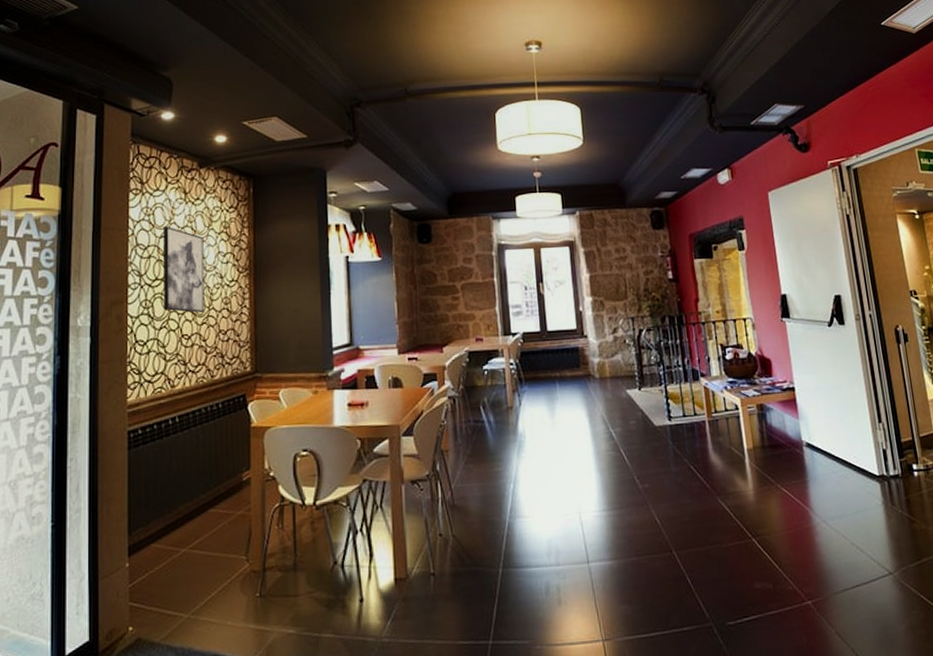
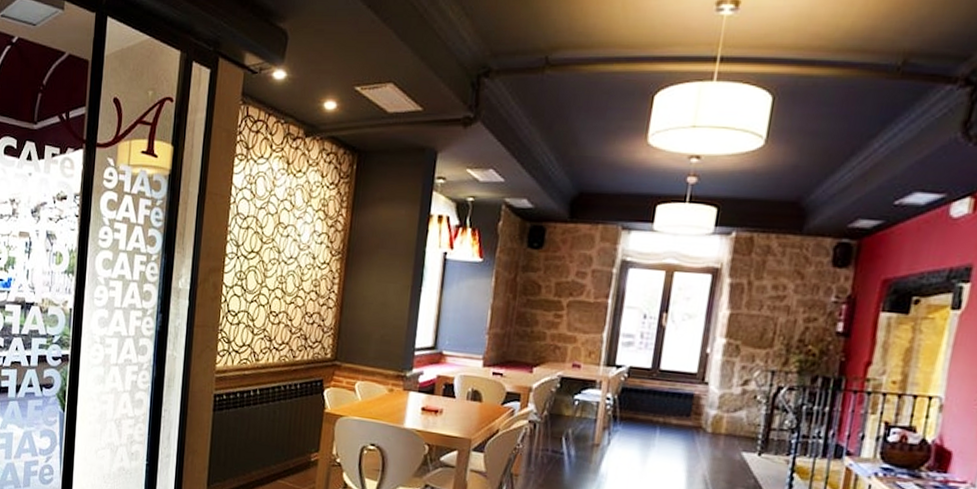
wall art: present [164,227,205,314] -> none [256,198,301,293]

